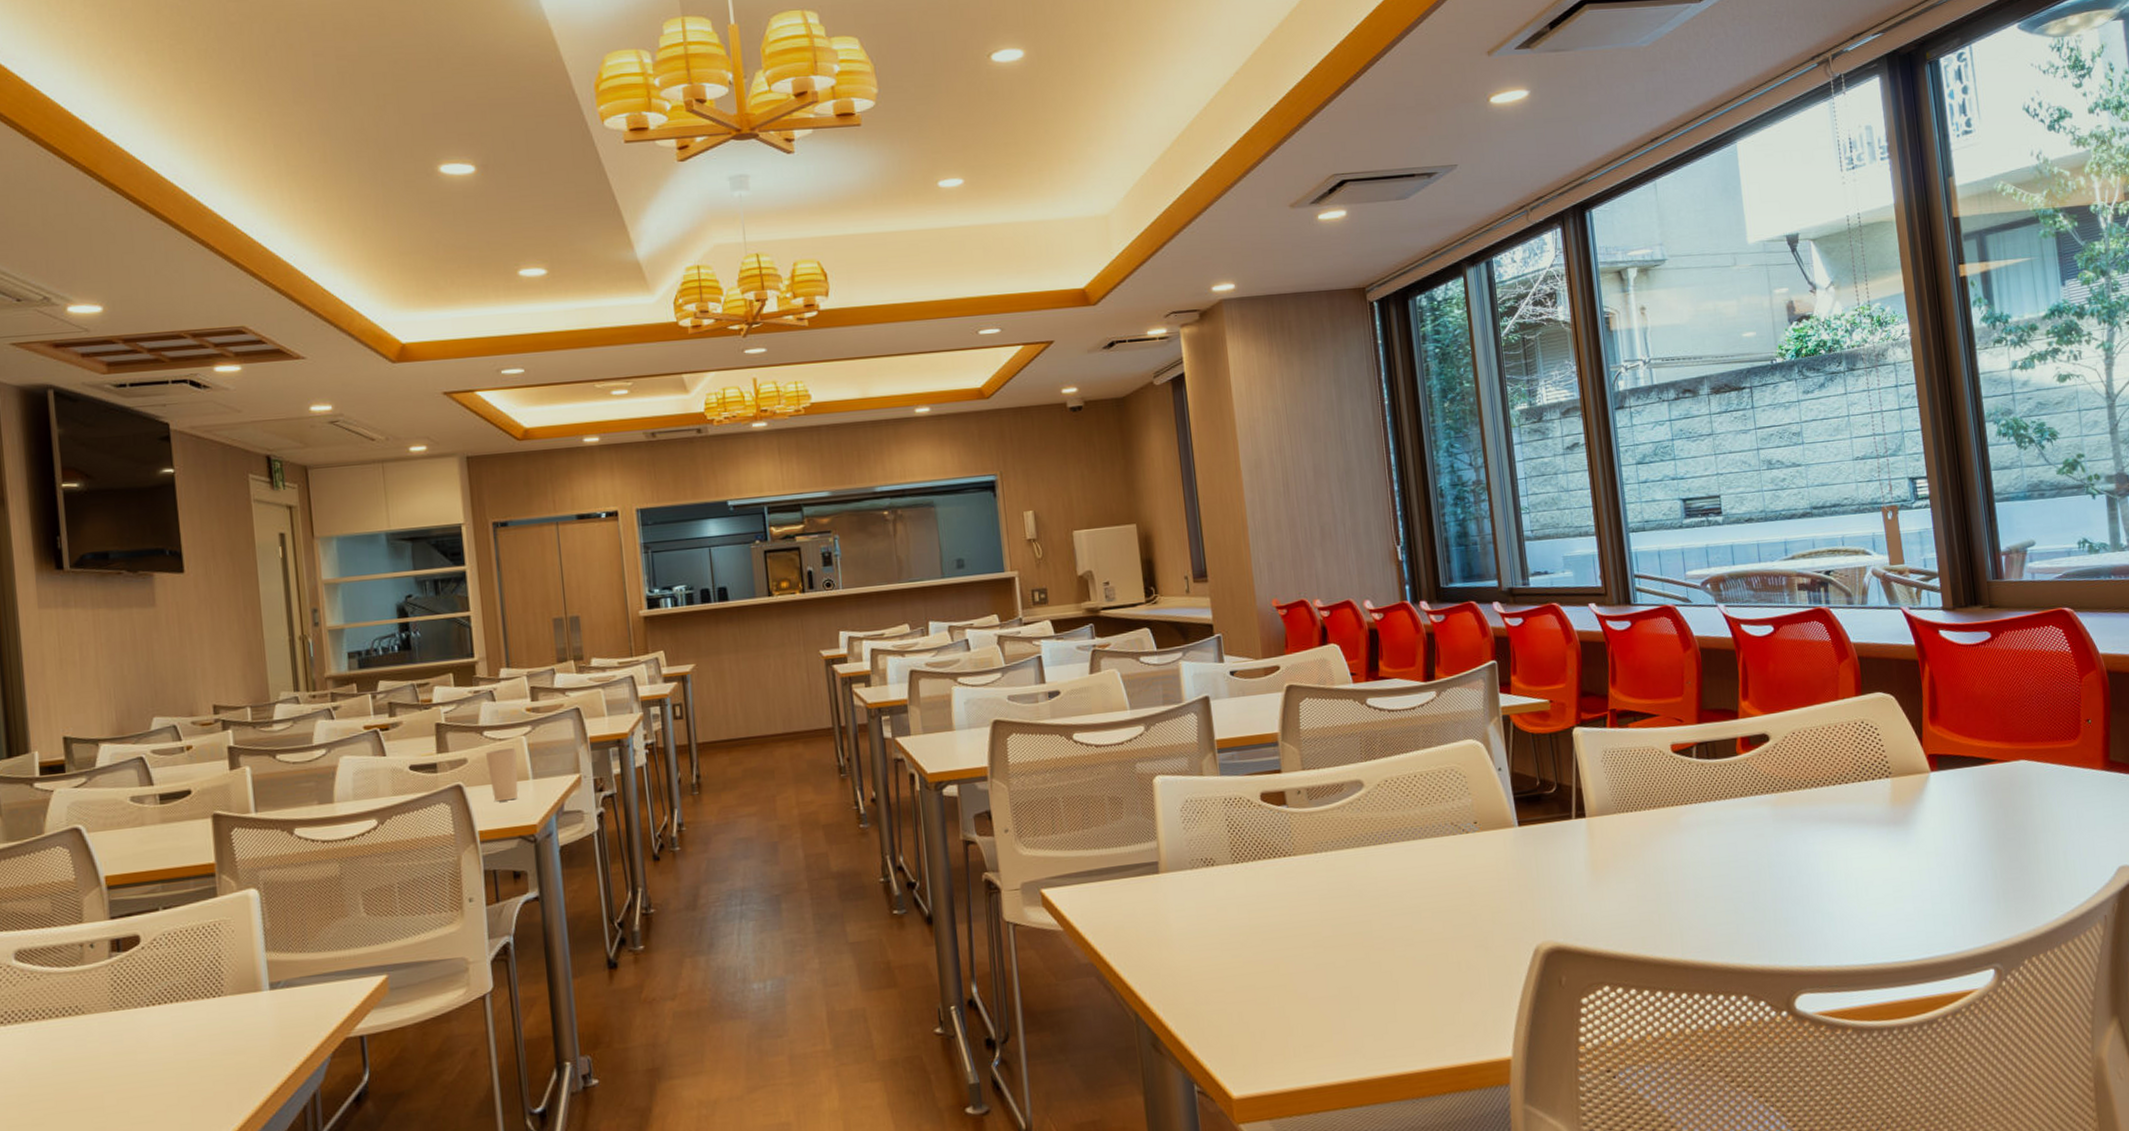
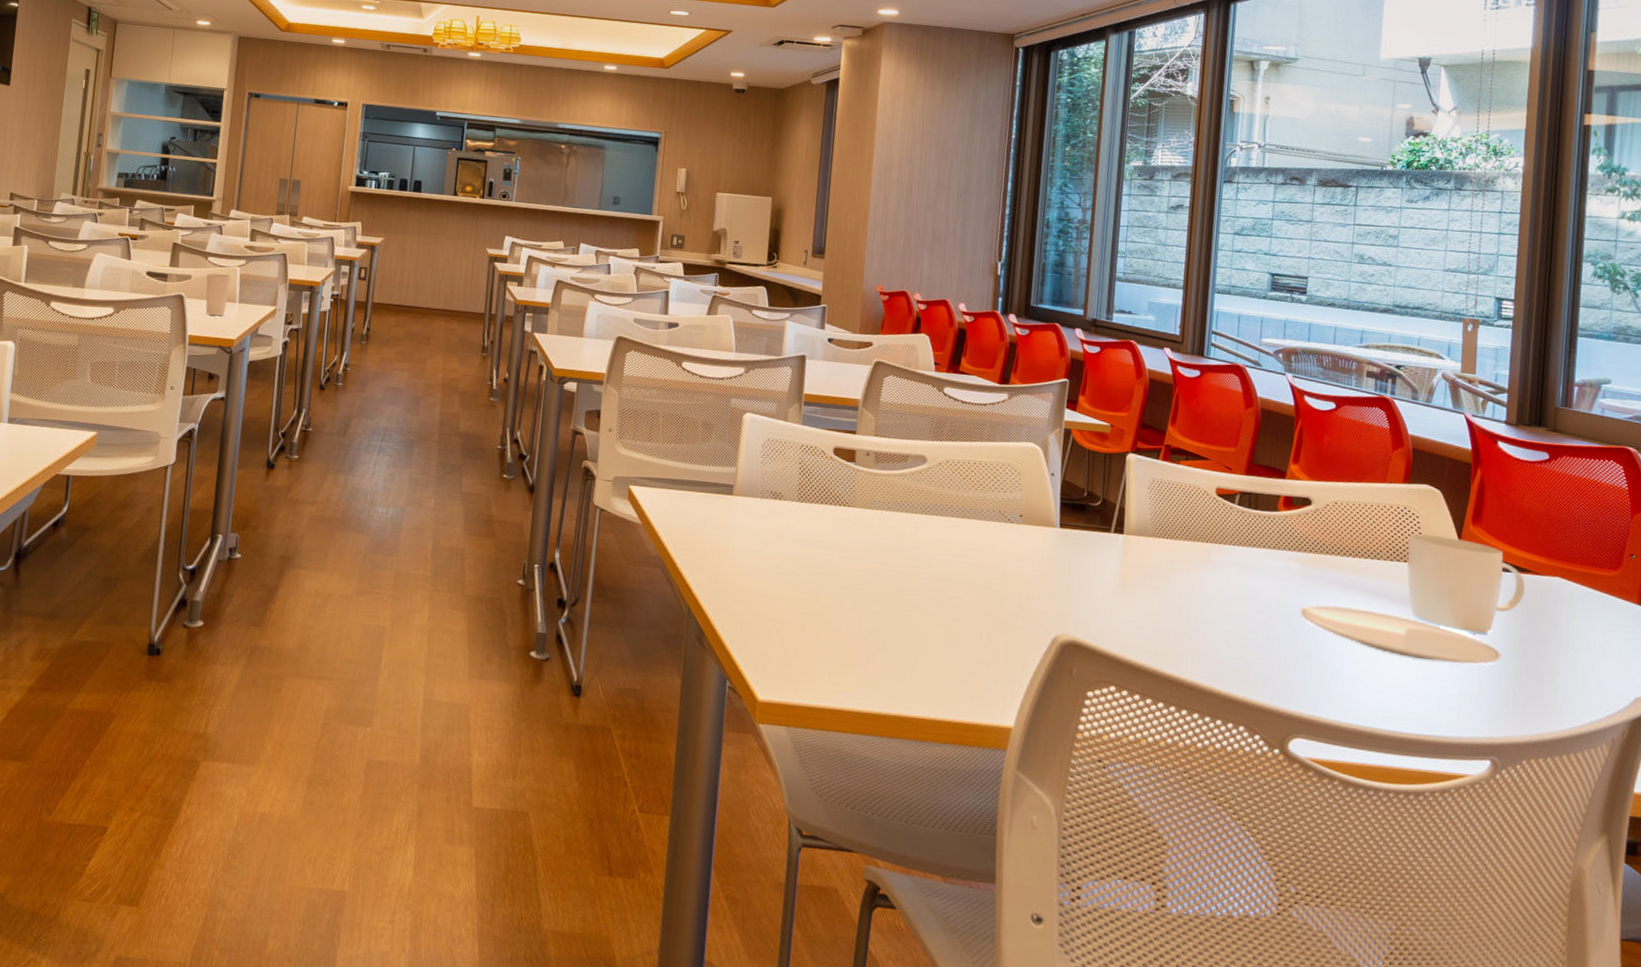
plate: none [1780,838,1985,881] -> present [1300,605,1502,664]
mug: none [1871,742,1994,841] -> present [1407,533,1525,634]

